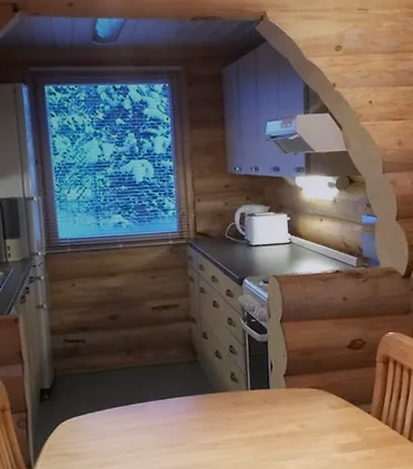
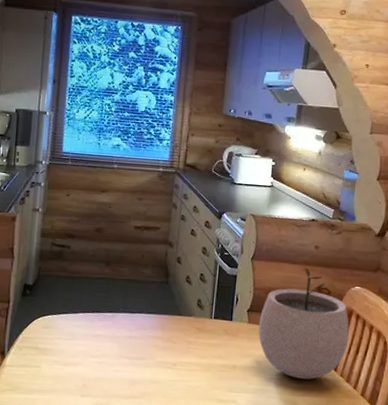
plant pot: none [297,320,390,435] -> present [258,266,349,380]

